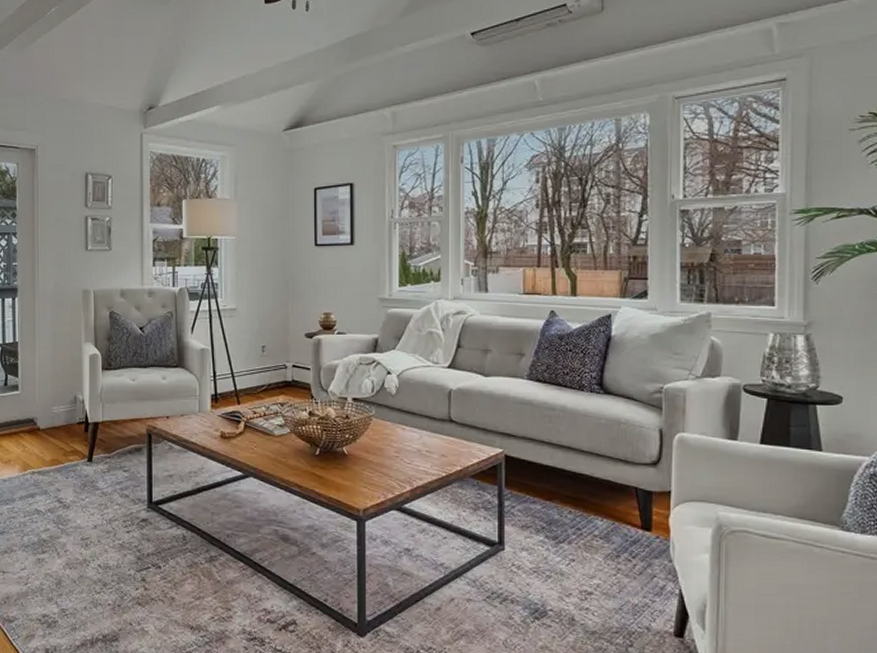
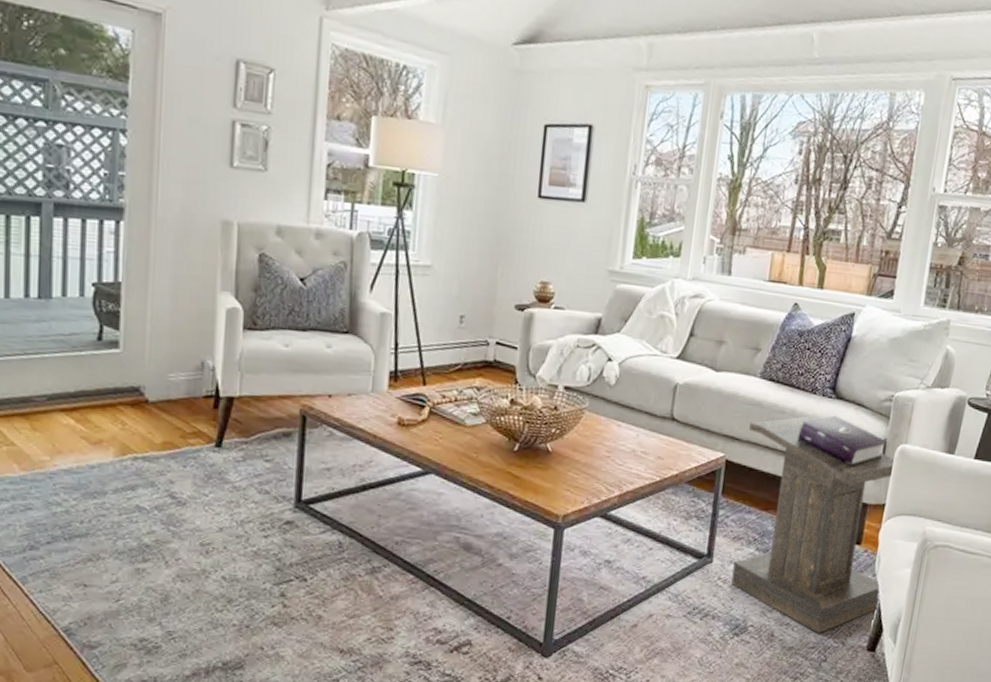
lectern: none [523,409,680,619] -> present [731,415,894,634]

